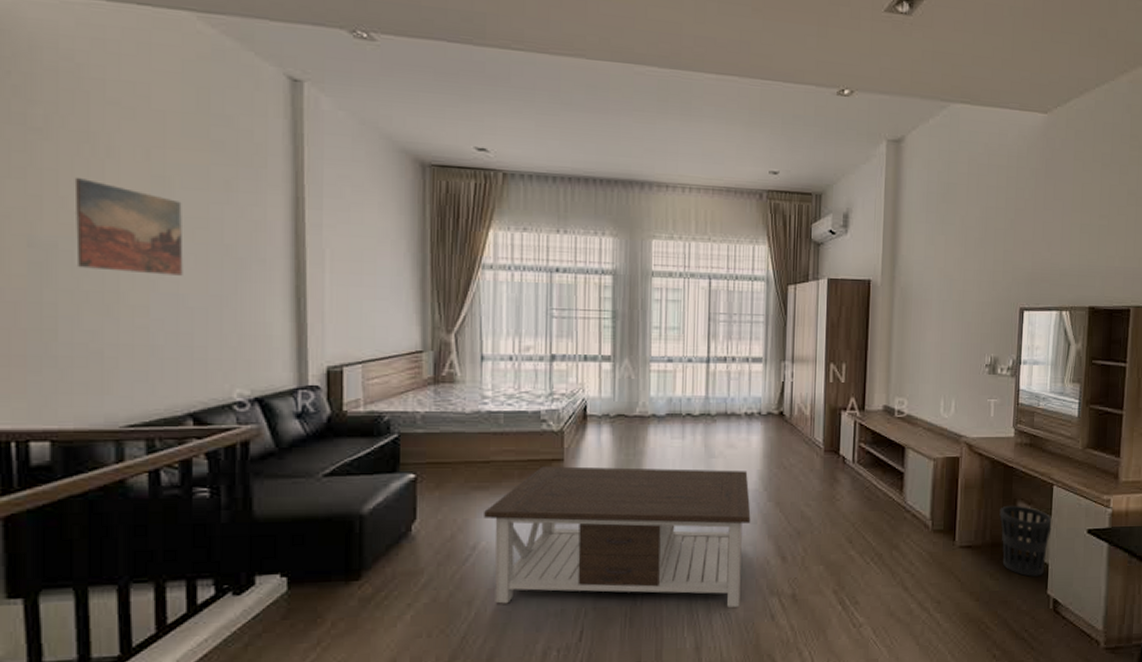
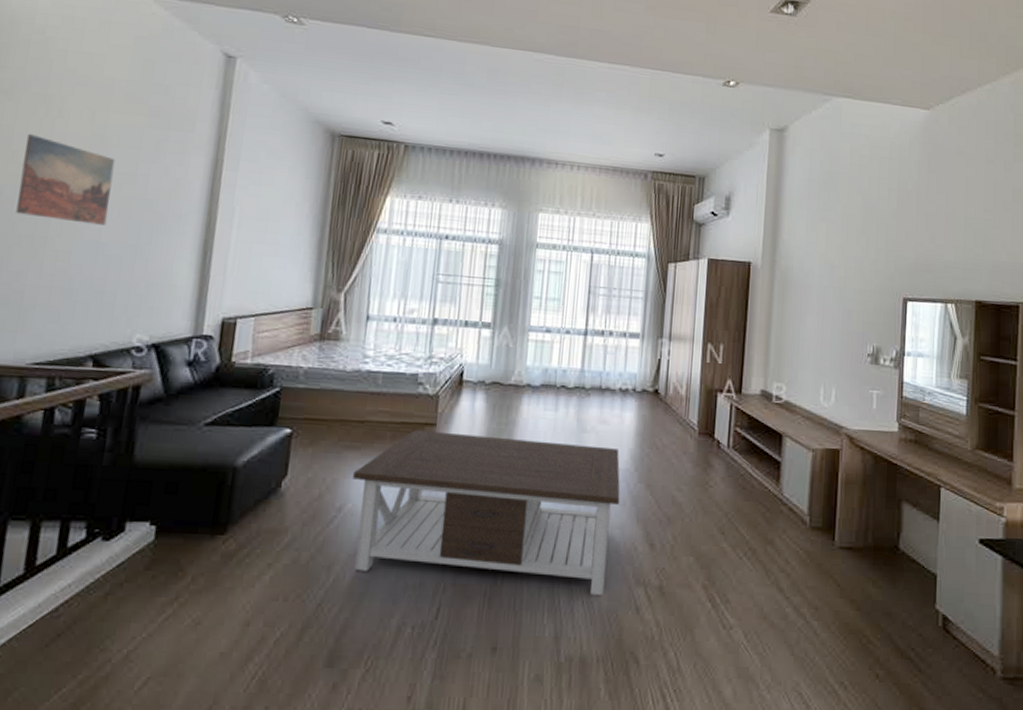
wastebasket: present [999,505,1053,577] -> none [882,505,941,588]

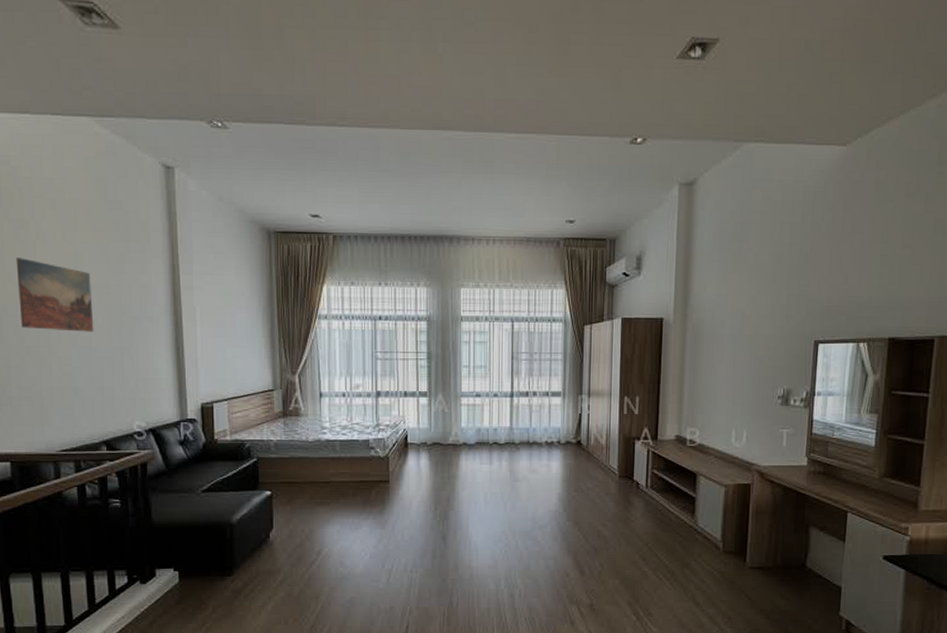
coffee table: present [353,430,620,597] -> none [326,487,552,614]

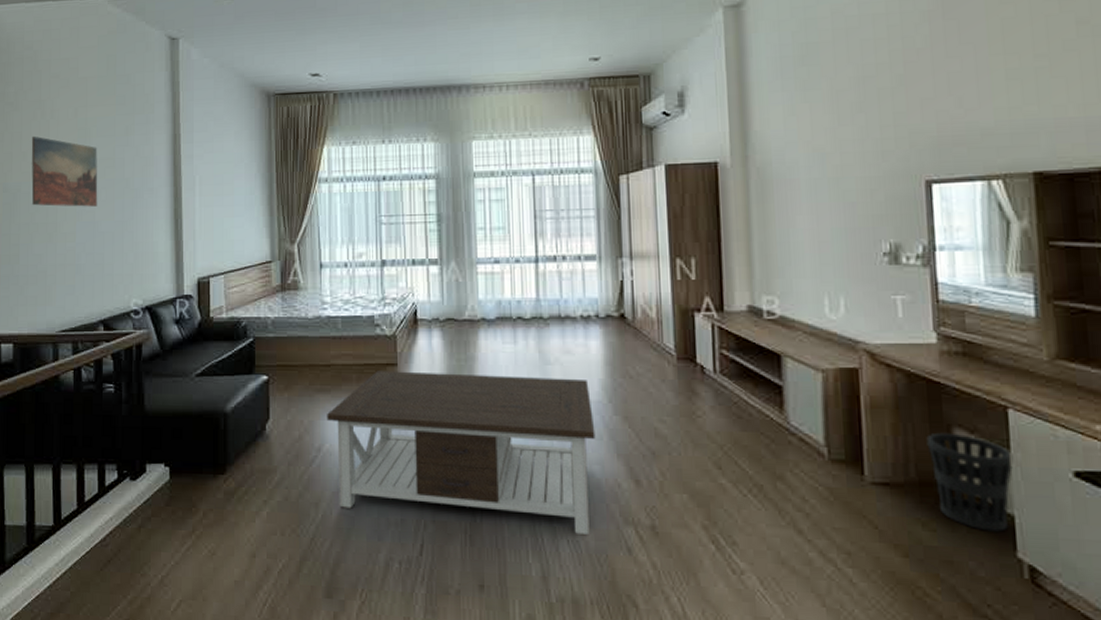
coffee table: none [326,487,552,614] -> present [327,371,596,536]
wastebasket: none [791,530,847,598] -> present [926,432,1014,532]

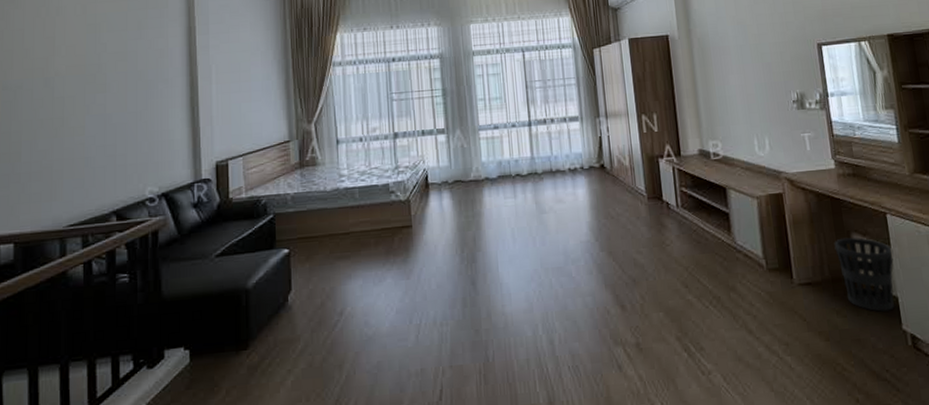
wall art: present [31,135,98,207] -> none [35,32,109,102]
coffee table: present [327,371,596,536] -> none [348,223,587,367]

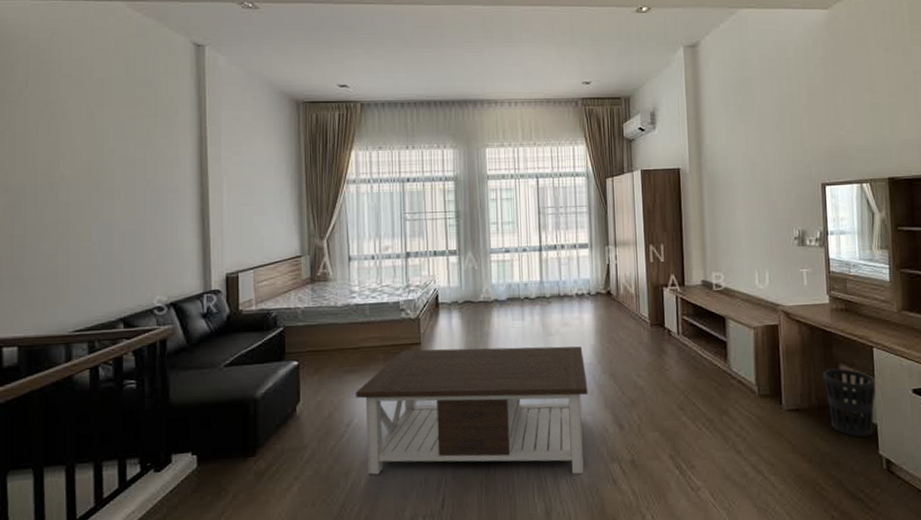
coffee table: none [348,223,587,367] -> present [356,346,588,475]

